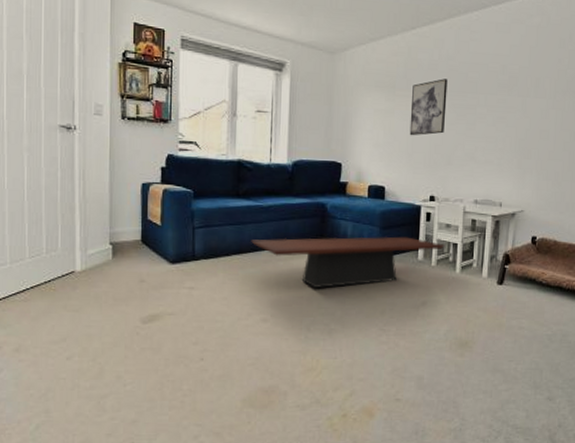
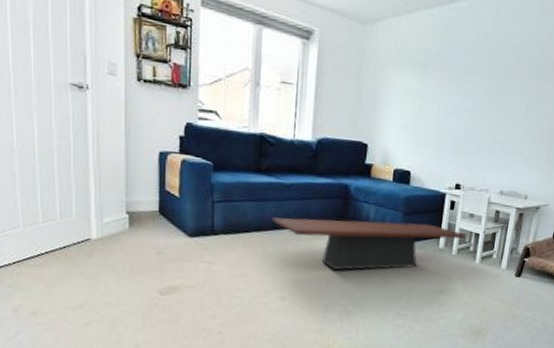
wall art: present [409,79,448,136] -> none [439,60,484,120]

